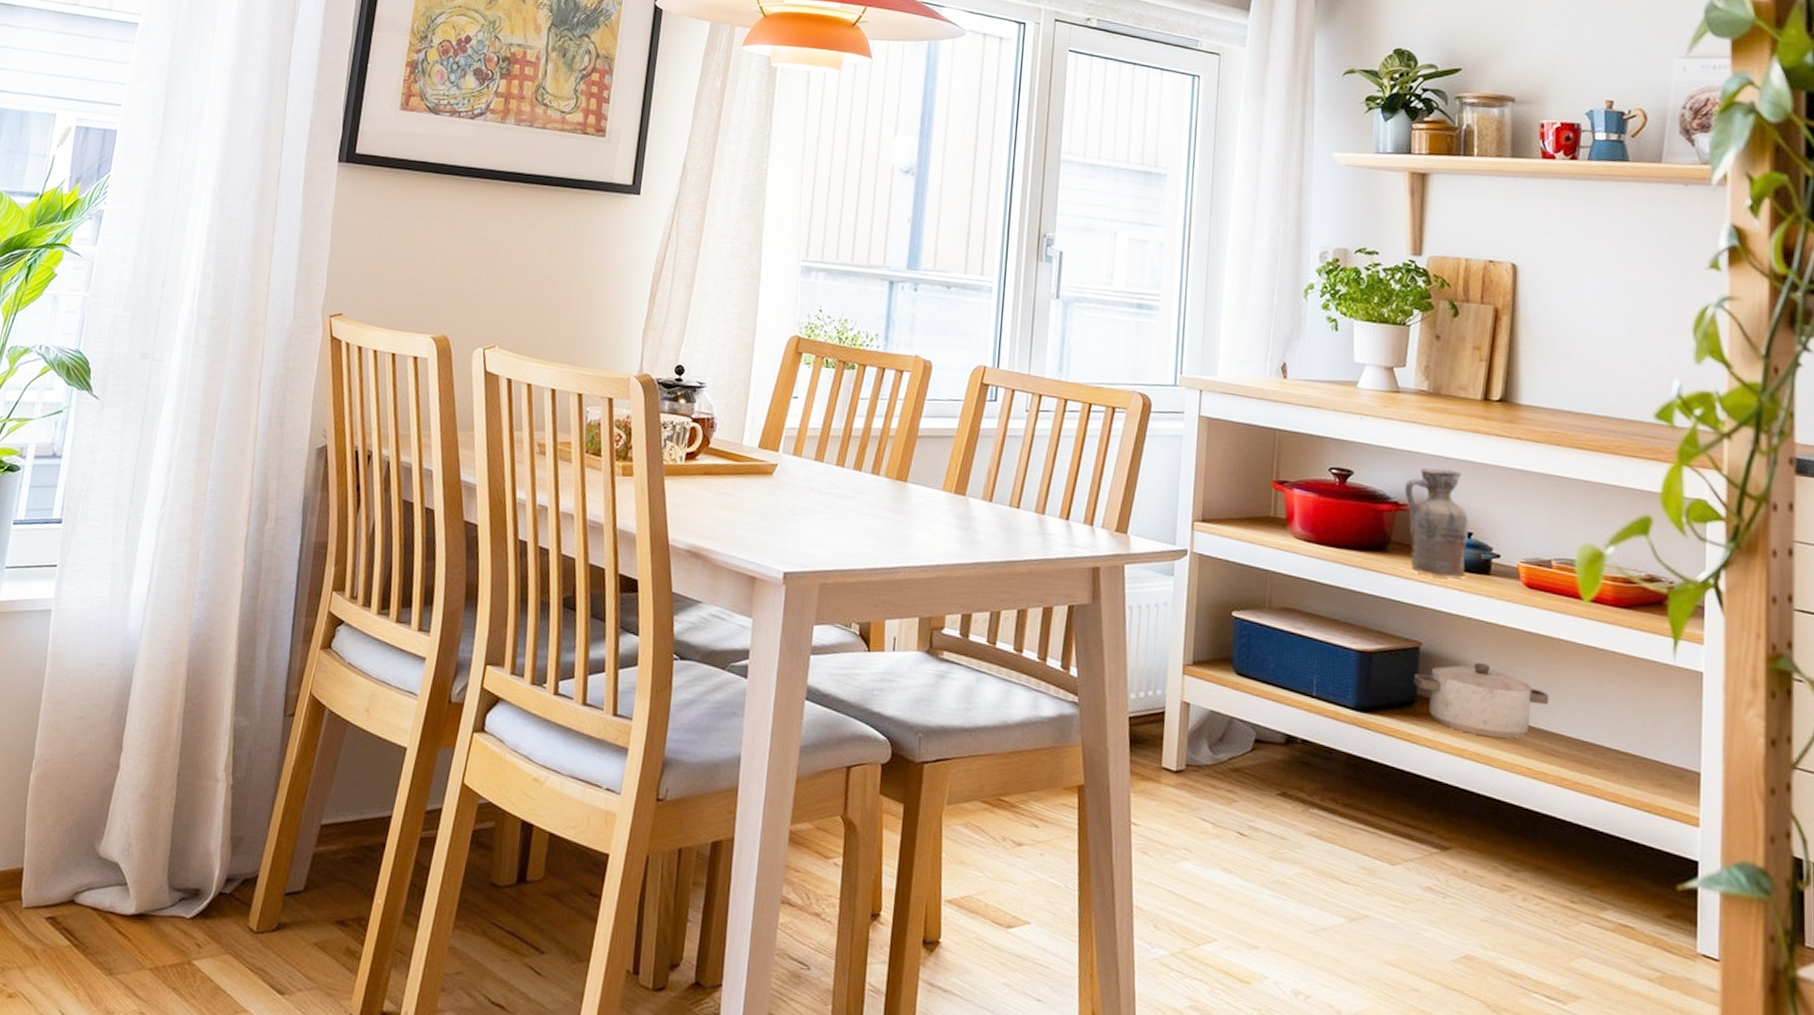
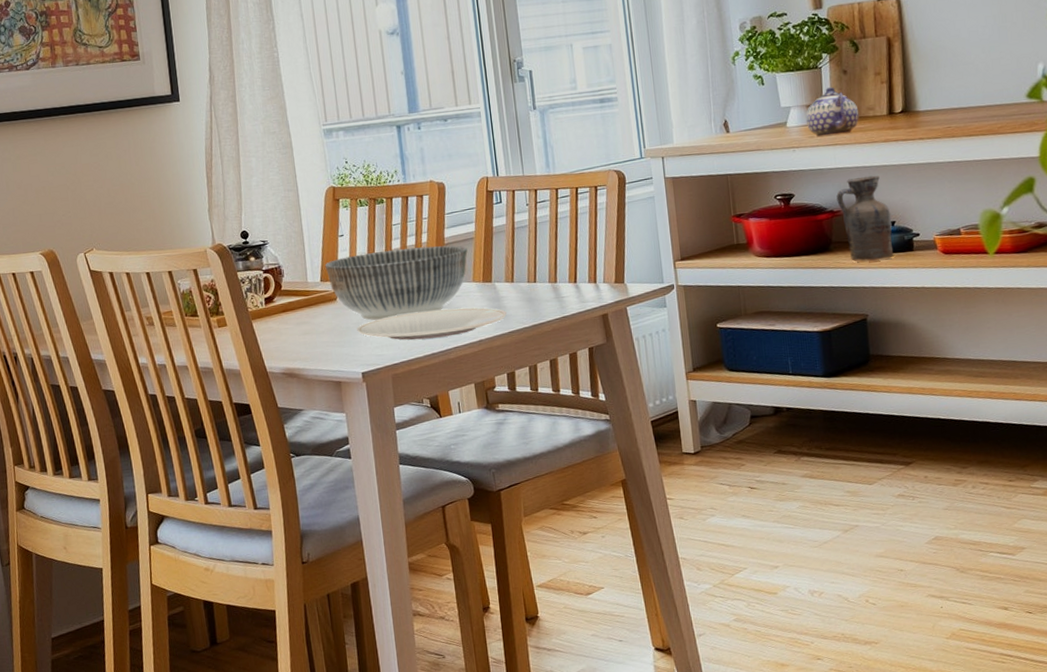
bowl: none [767,424,944,517] -> present [325,245,468,321]
plate: none [789,509,976,552] -> present [357,307,507,340]
teapot: none [1382,351,1448,413] -> present [806,87,860,138]
cooking pot: present [1413,662,1550,739] -> none [865,319,973,375]

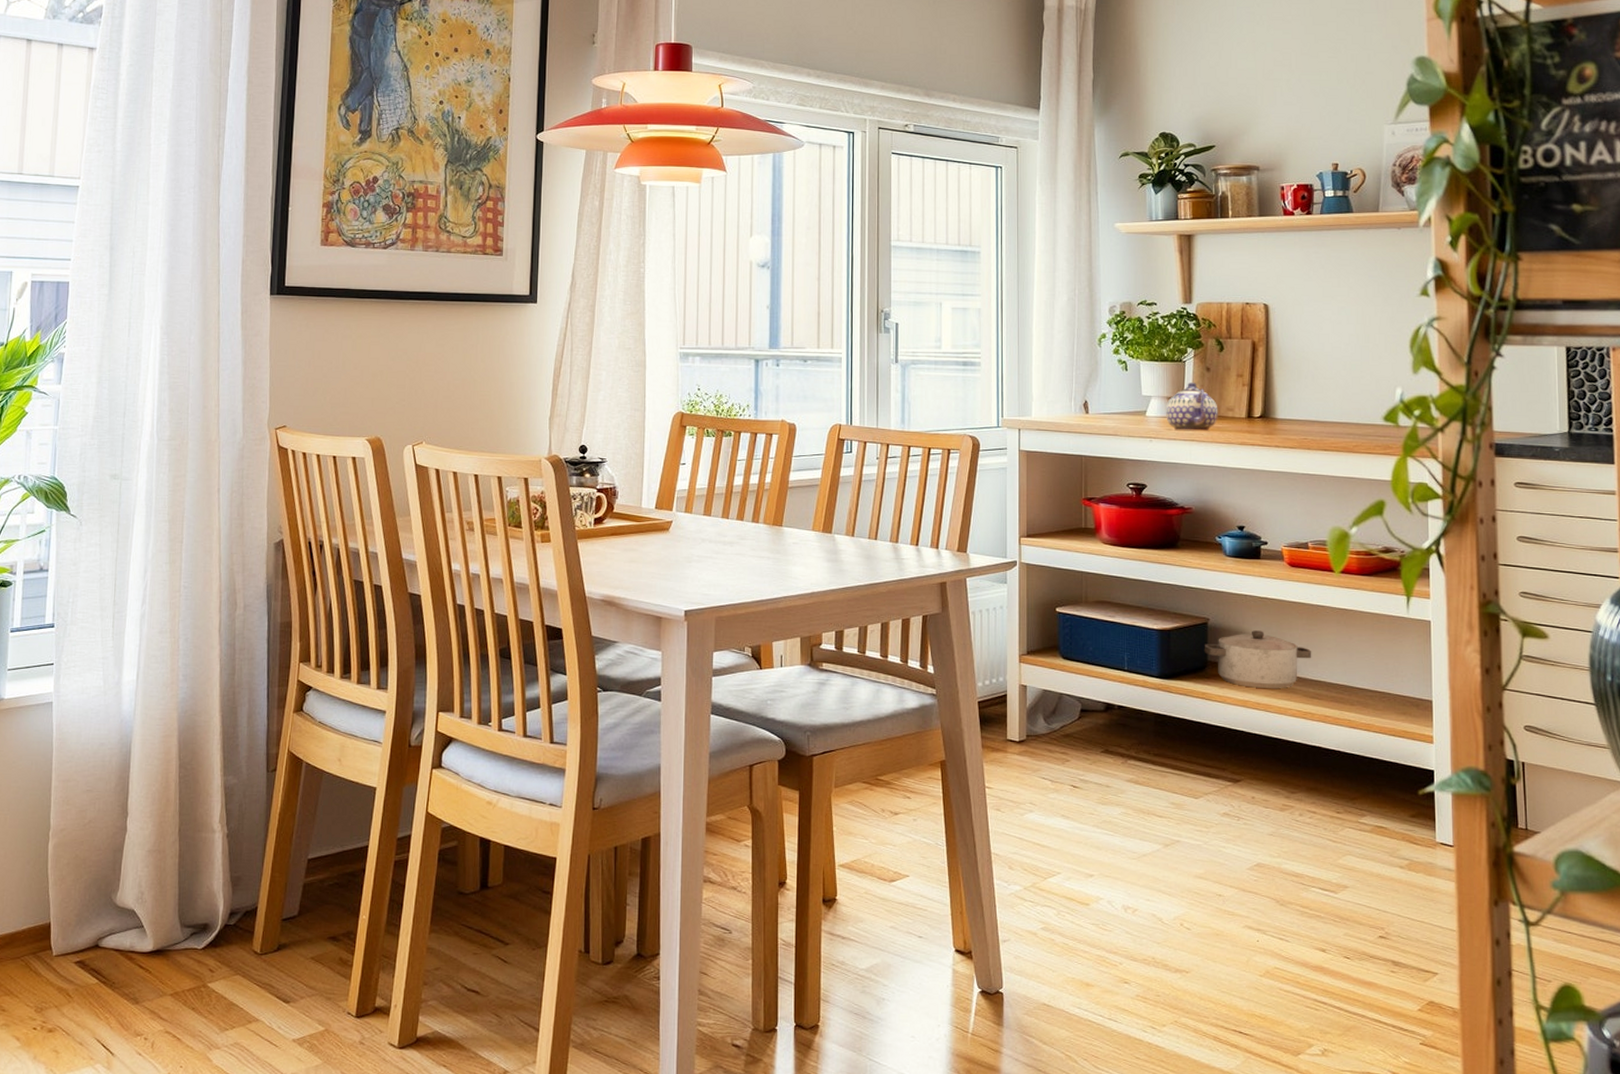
bowl: present [325,245,468,321] -> none [662,485,811,558]
plate: present [357,307,507,340] -> none [686,554,843,584]
ceramic jug: present [836,175,894,263] -> none [1189,476,1241,565]
cooking pot: none [865,319,973,375] -> present [1204,630,1312,688]

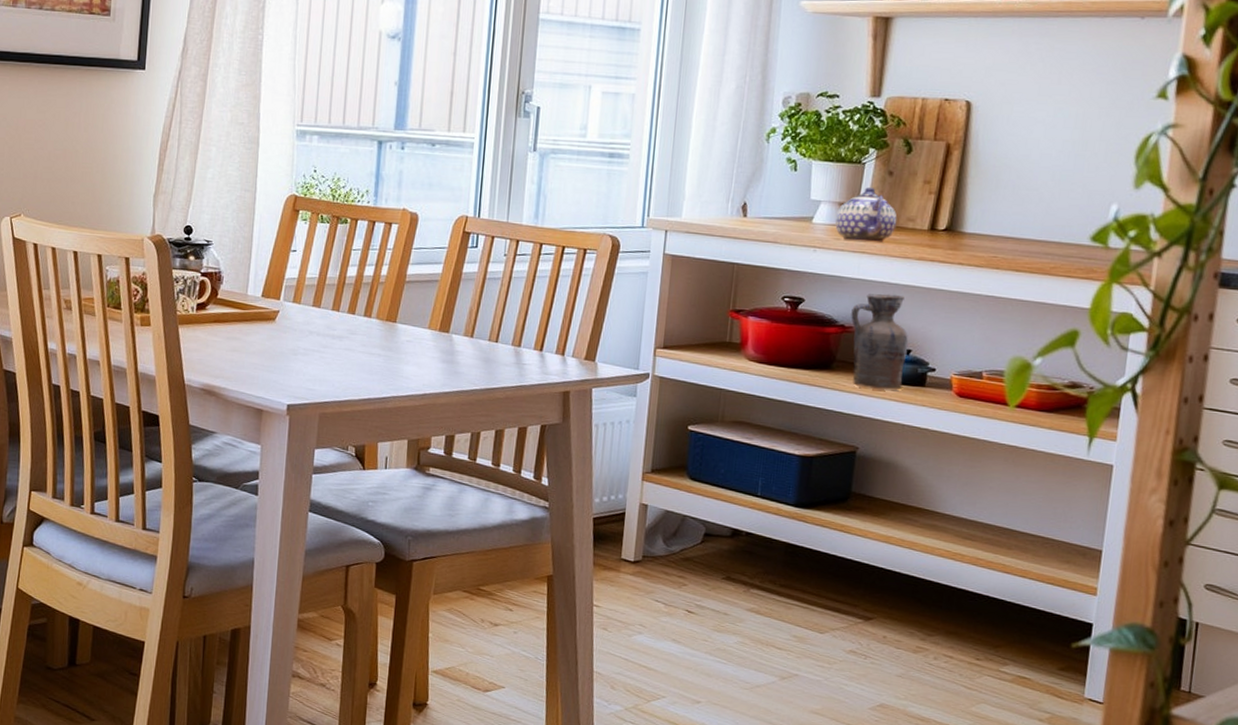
ceramic jug: none [1189,476,1241,565] -> present [851,294,909,391]
cooking pot: present [1204,630,1312,688] -> none [848,463,971,527]

